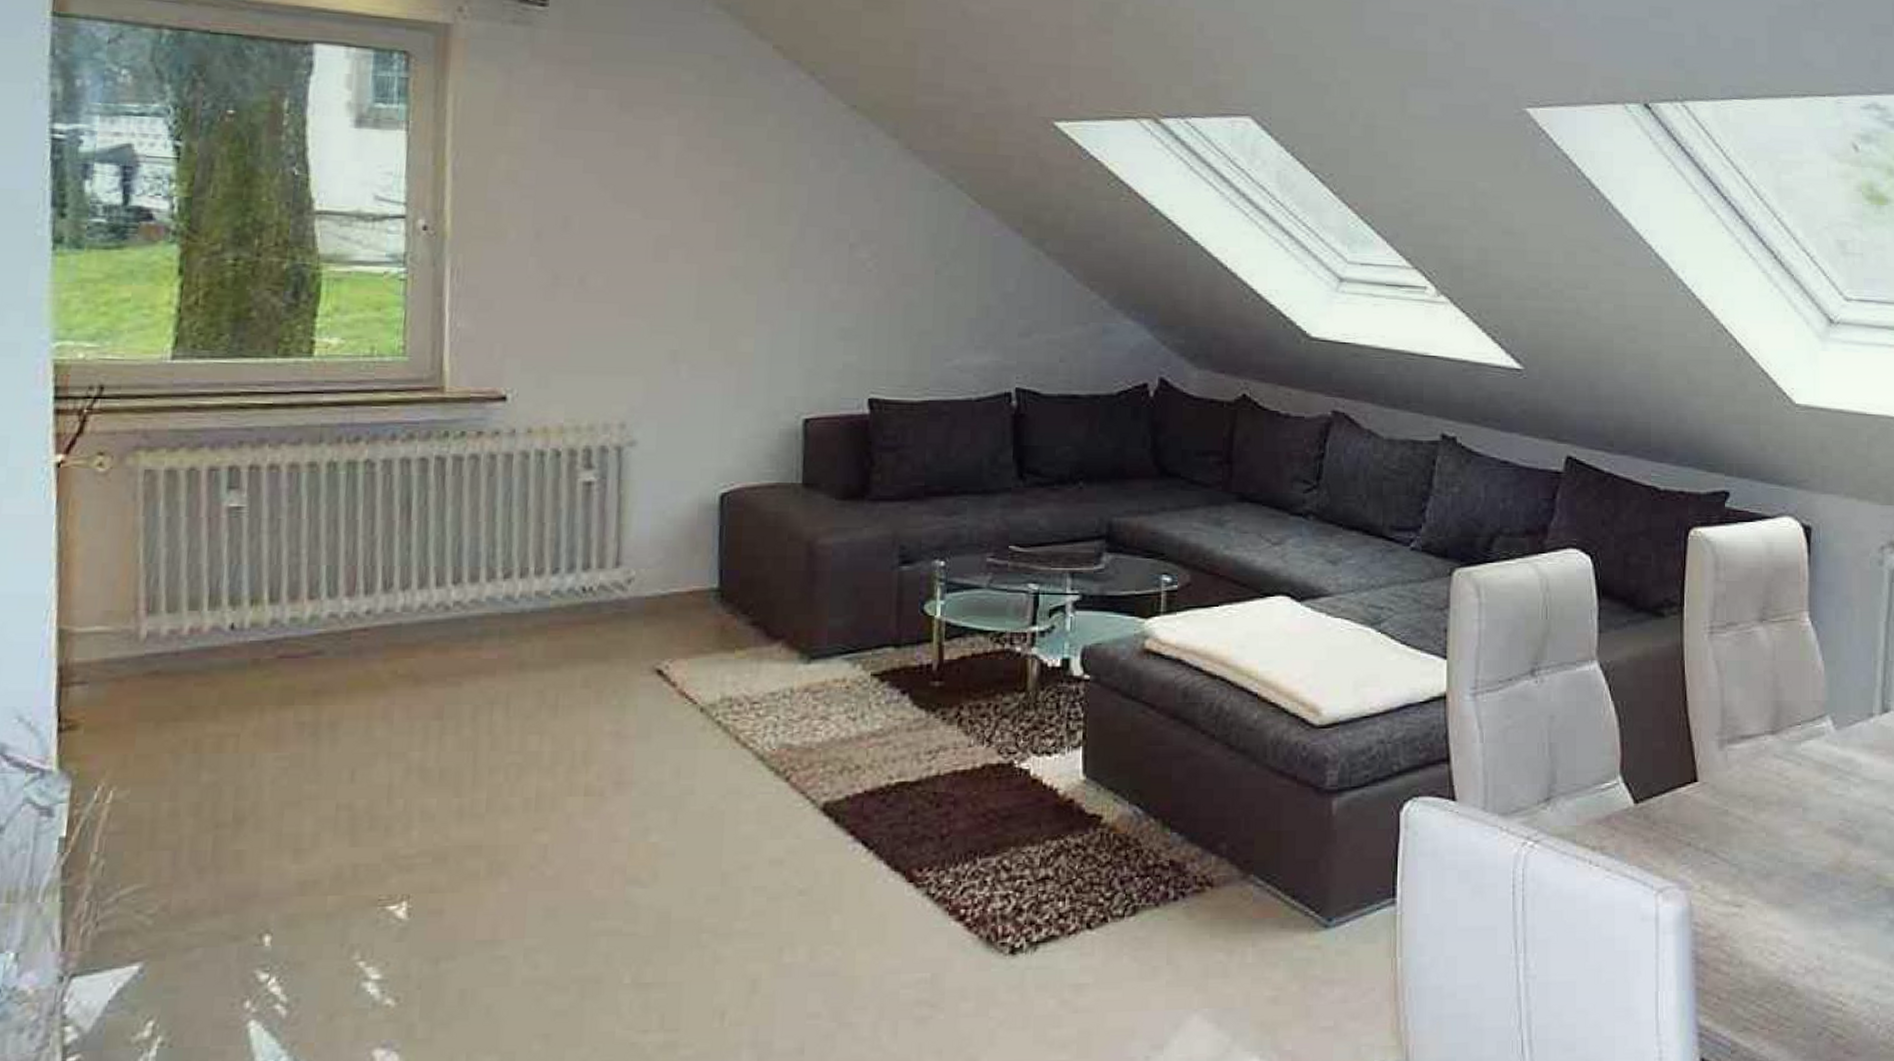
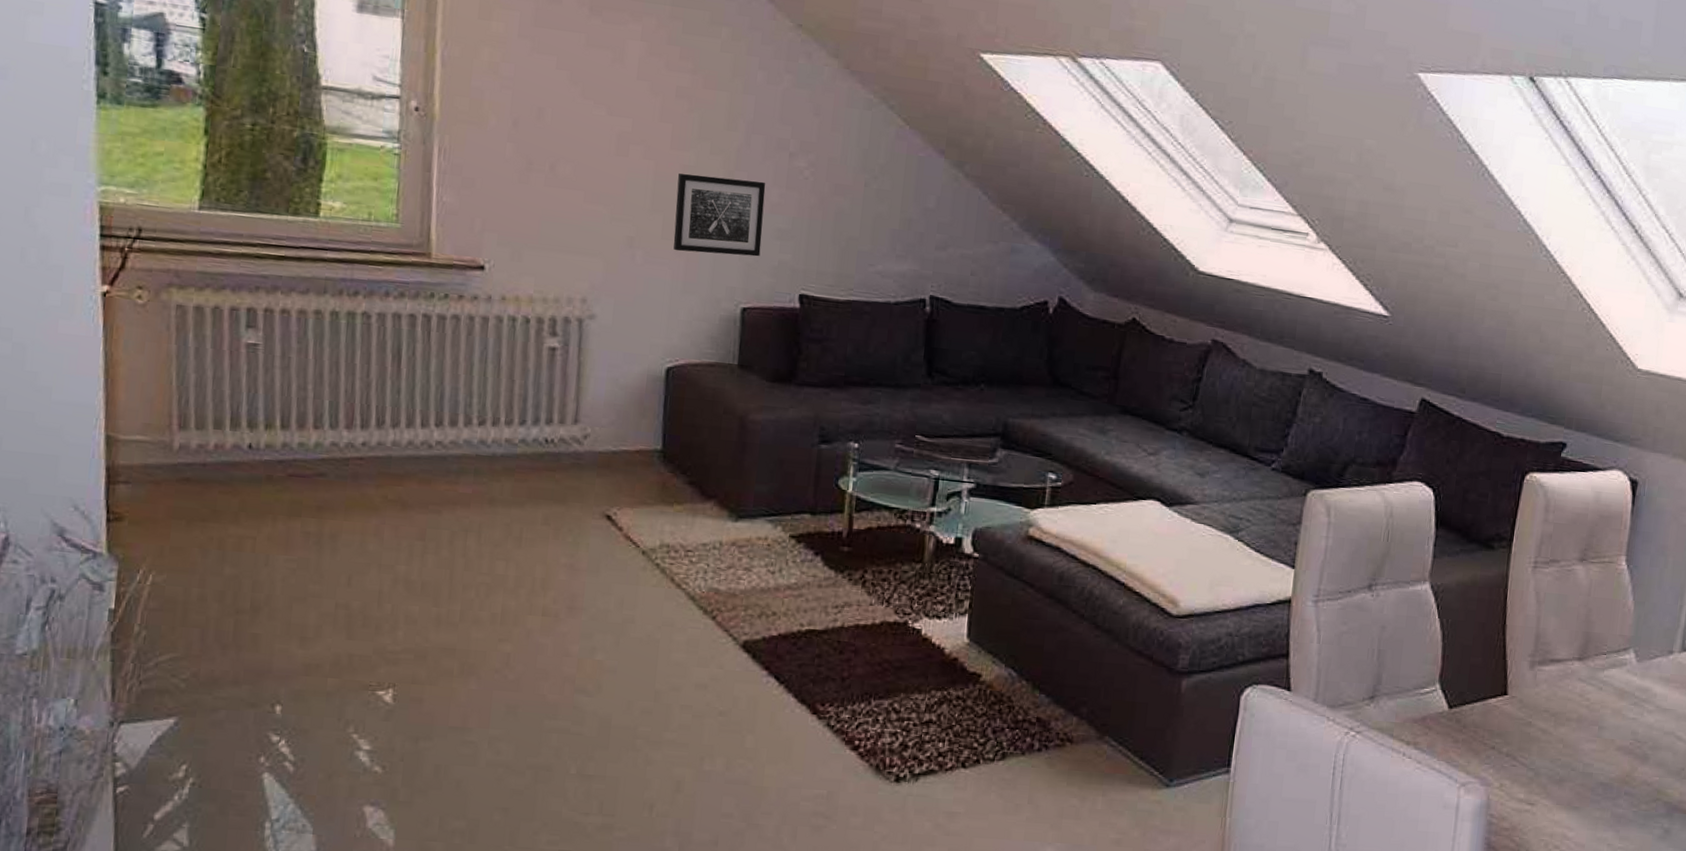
wall art: none [722,275,825,362] -> present [673,173,766,257]

